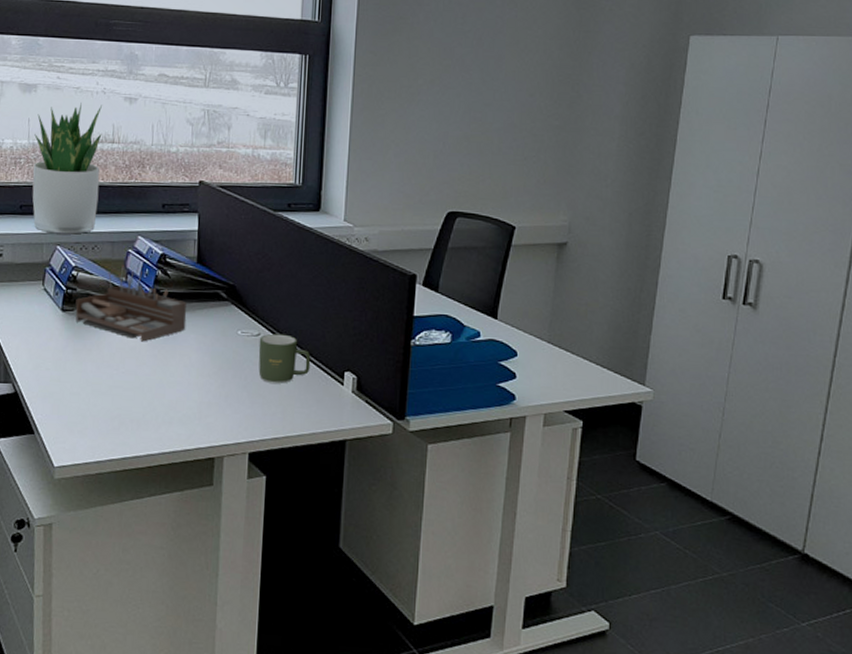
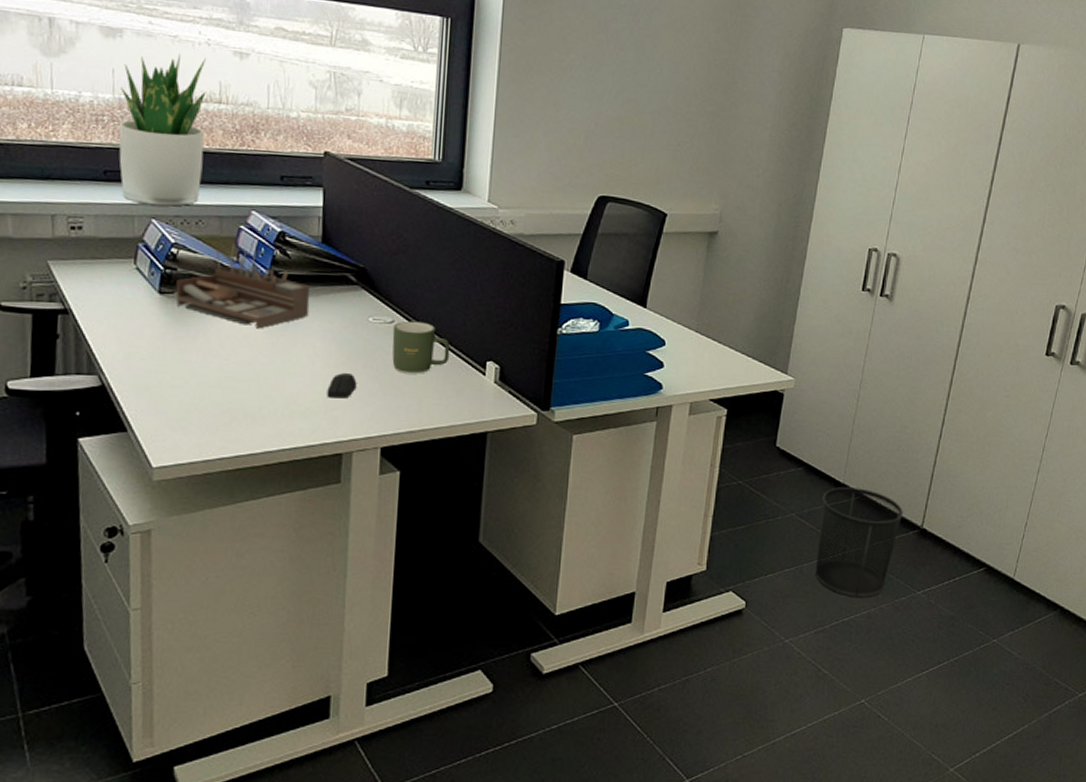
computer mouse: none [201,381,228,406] -> present [327,372,357,399]
waste bin: none [684,505,780,627] -> present [815,487,903,598]

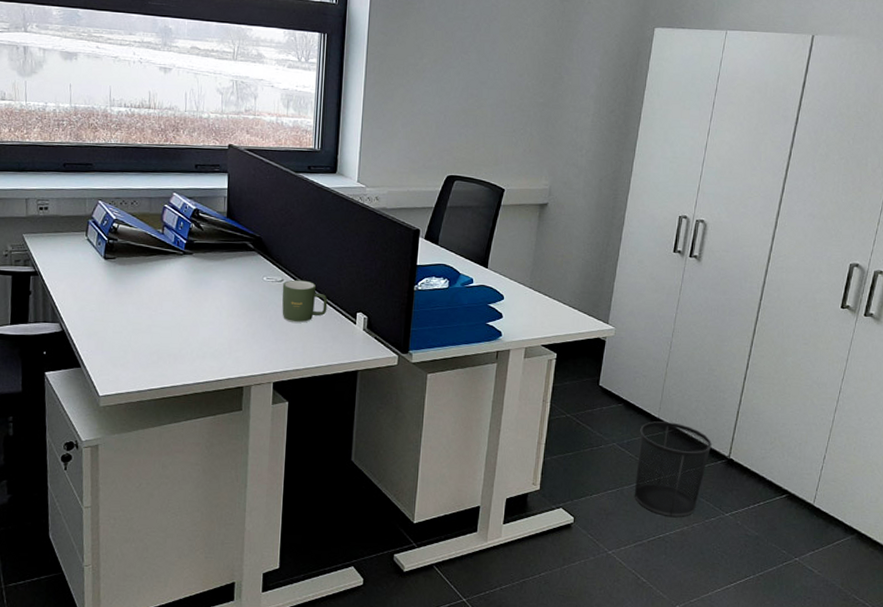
planter: present [119,54,206,207] -> none [74,71,139,191]
desk organizer: present [176,242,310,329] -> none [116,218,218,287]
computer mouse: present [327,372,357,399] -> none [231,321,255,343]

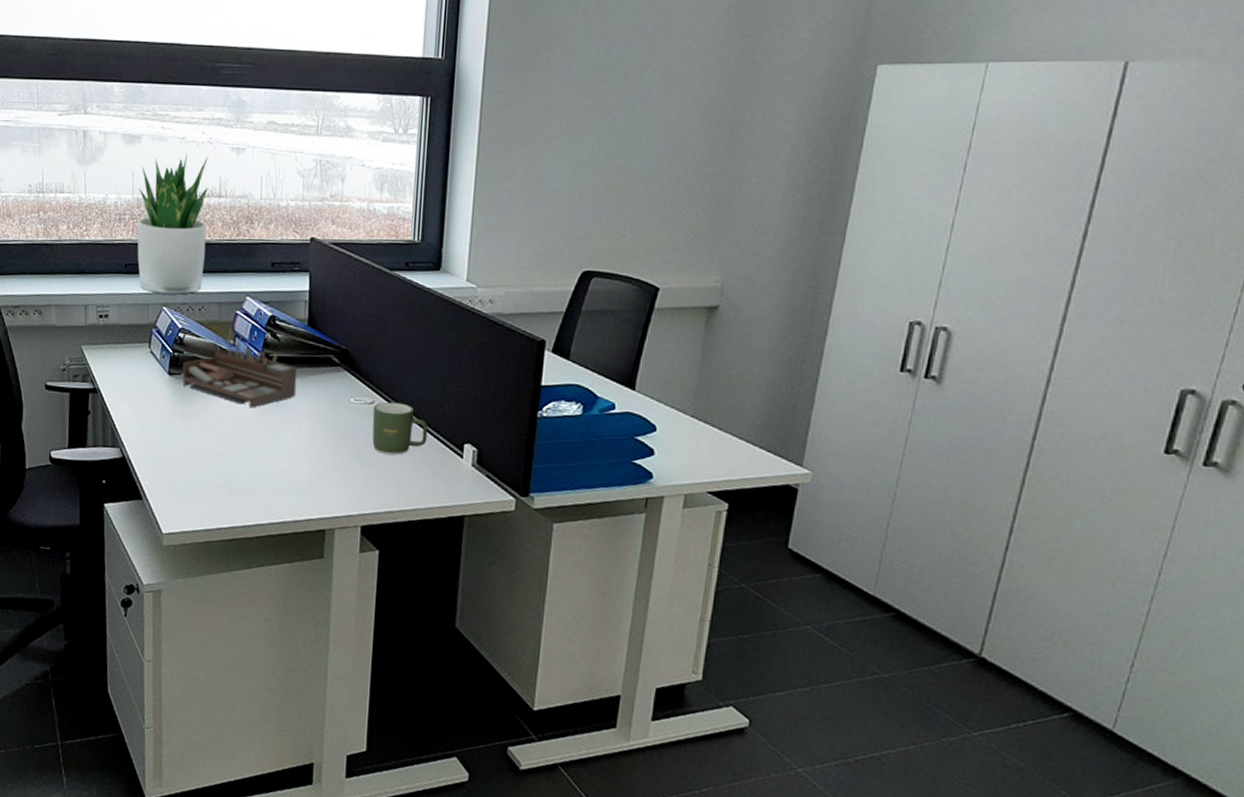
planter: none [74,71,139,191] -> present [137,154,209,295]
desk organizer: none [116,218,218,287] -> present [182,327,297,408]
waste bin: present [634,421,712,518] -> none [836,600,954,732]

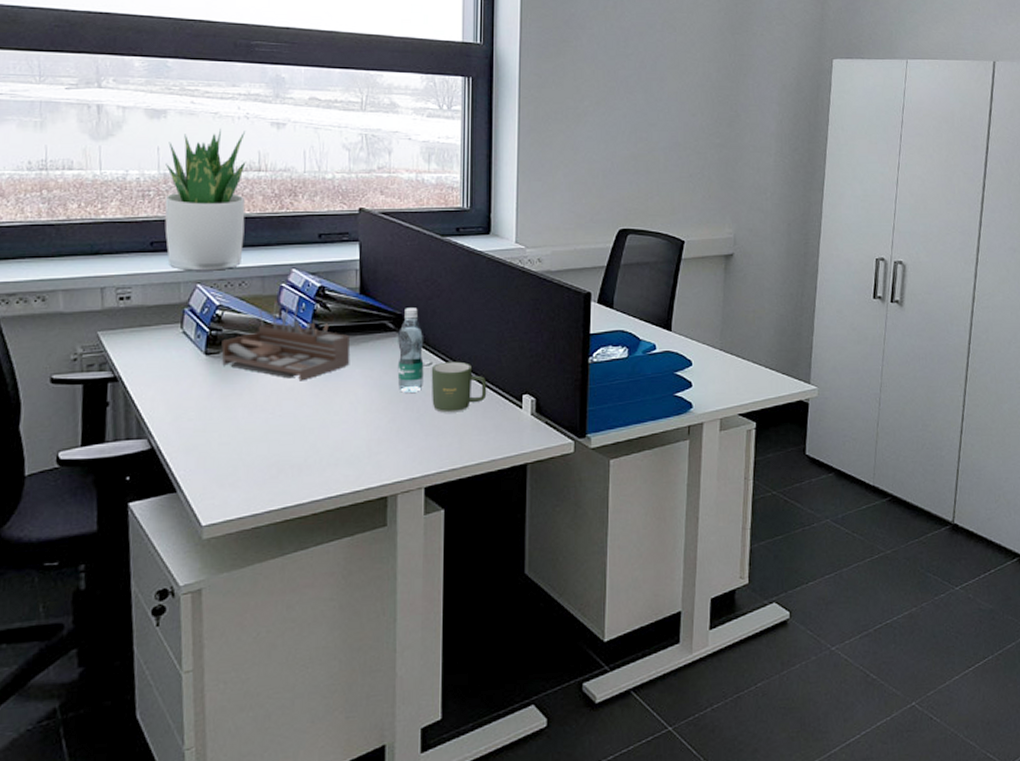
bottle: none [340,343,368,430] -> present [397,308,425,393]

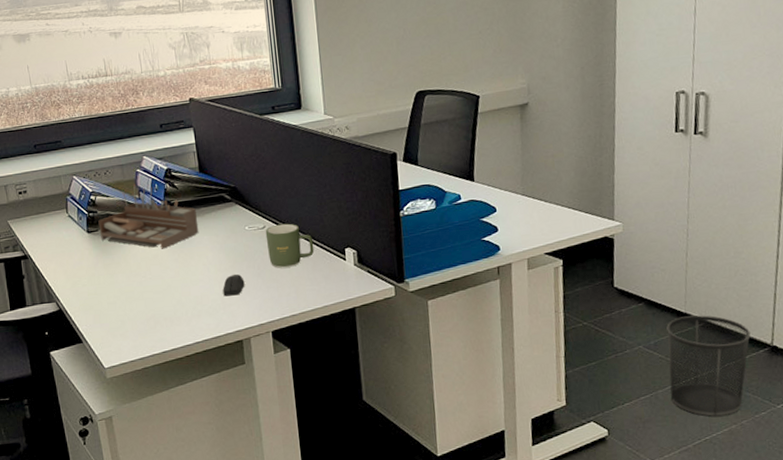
planter: present [164,129,246,271] -> none [35,43,104,166]
computer mouse: none [370,416,399,443] -> present [223,274,245,297]
bottle: present [397,308,425,393] -> none [234,180,261,253]
waste bin: none [854,489,934,599] -> present [666,315,751,417]

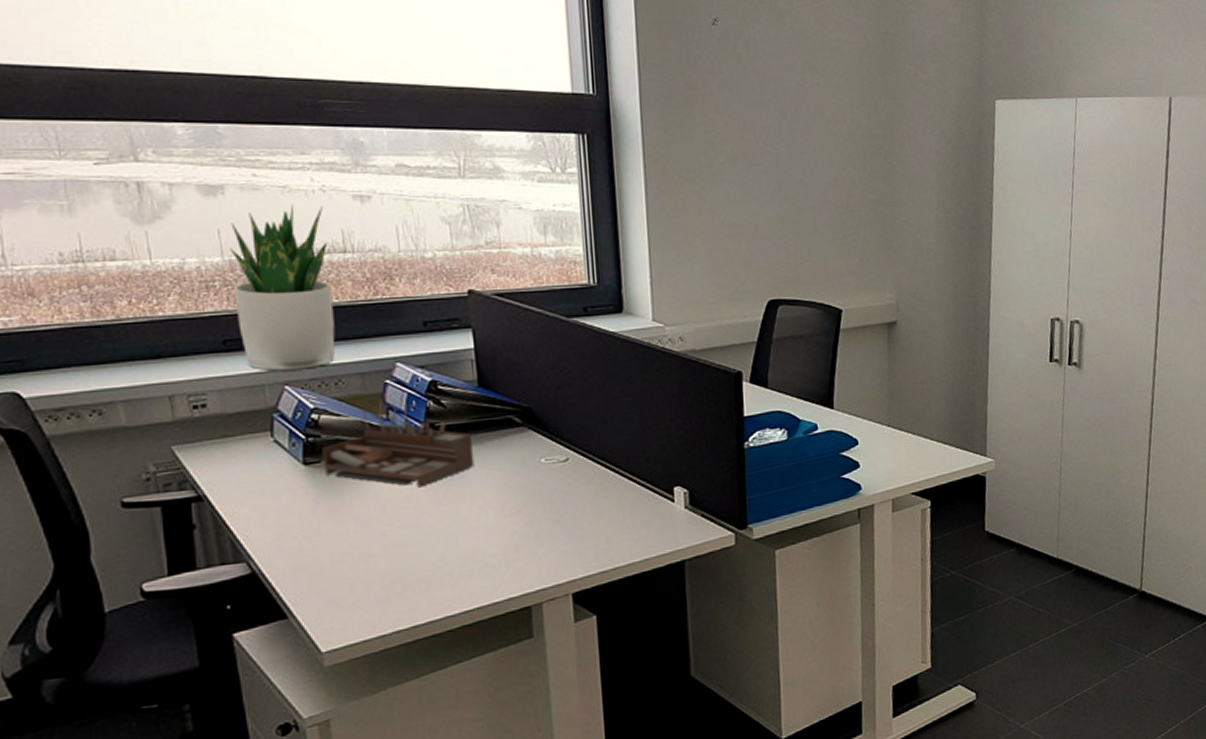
planter: none [35,43,104,166] -> present [230,205,336,372]
computer mouse: present [223,274,245,297] -> none [505,520,538,550]
mug: present [265,223,314,268] -> none [568,455,634,512]
waste bin: present [666,315,751,417] -> none [1038,560,1121,672]

